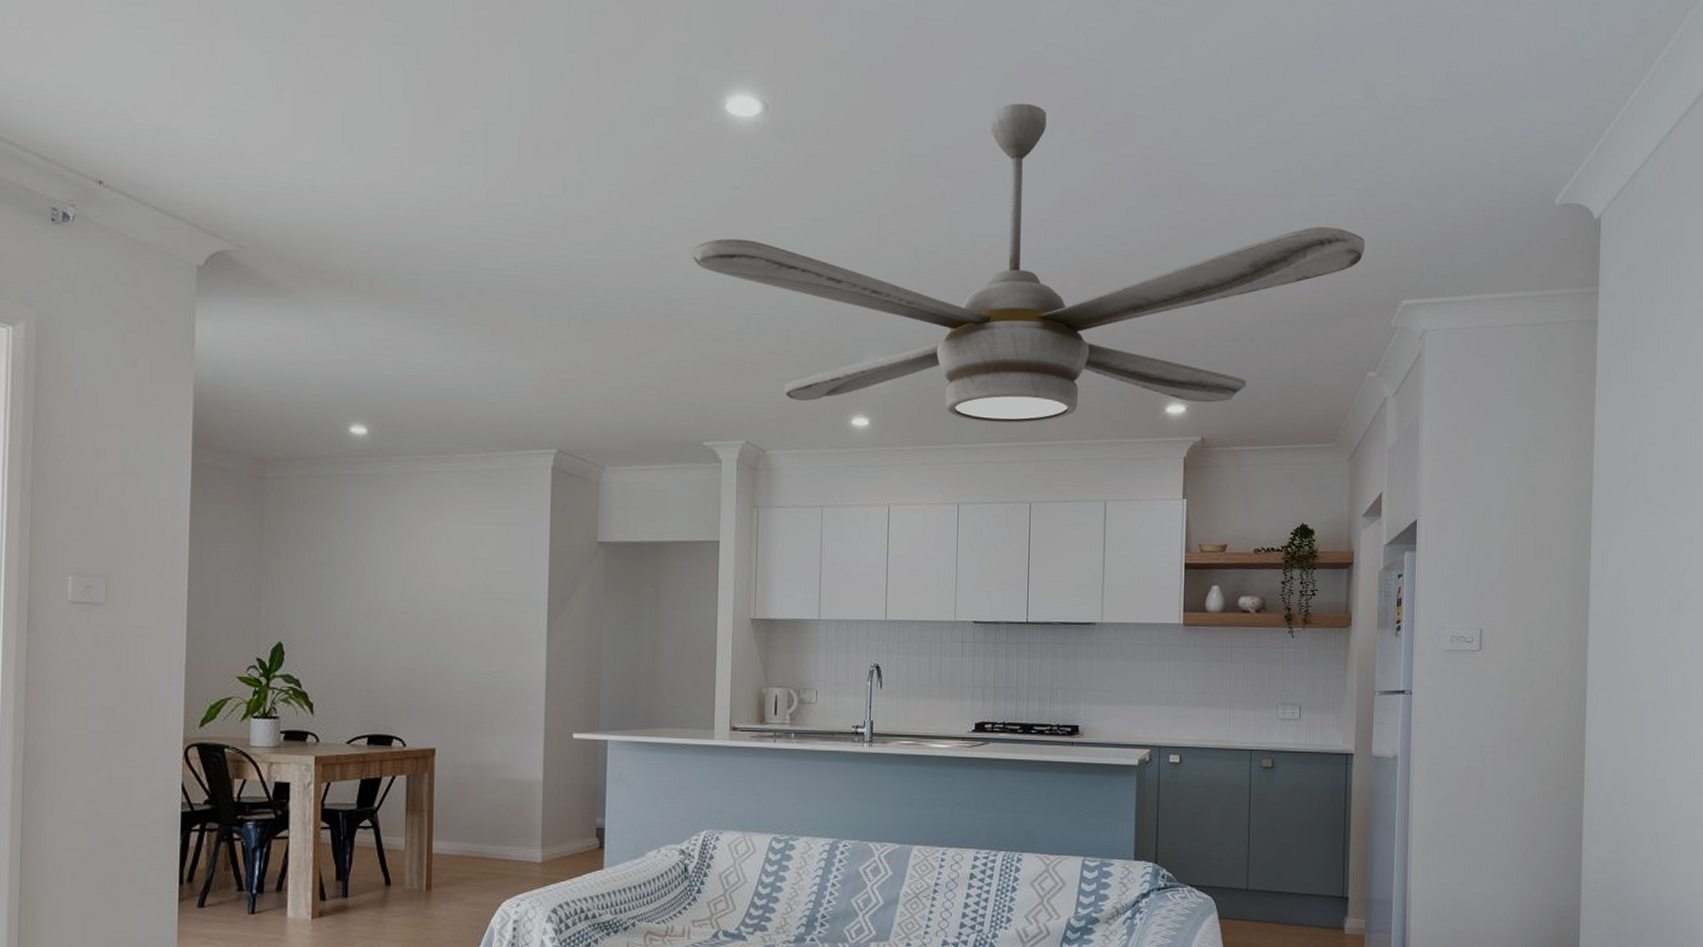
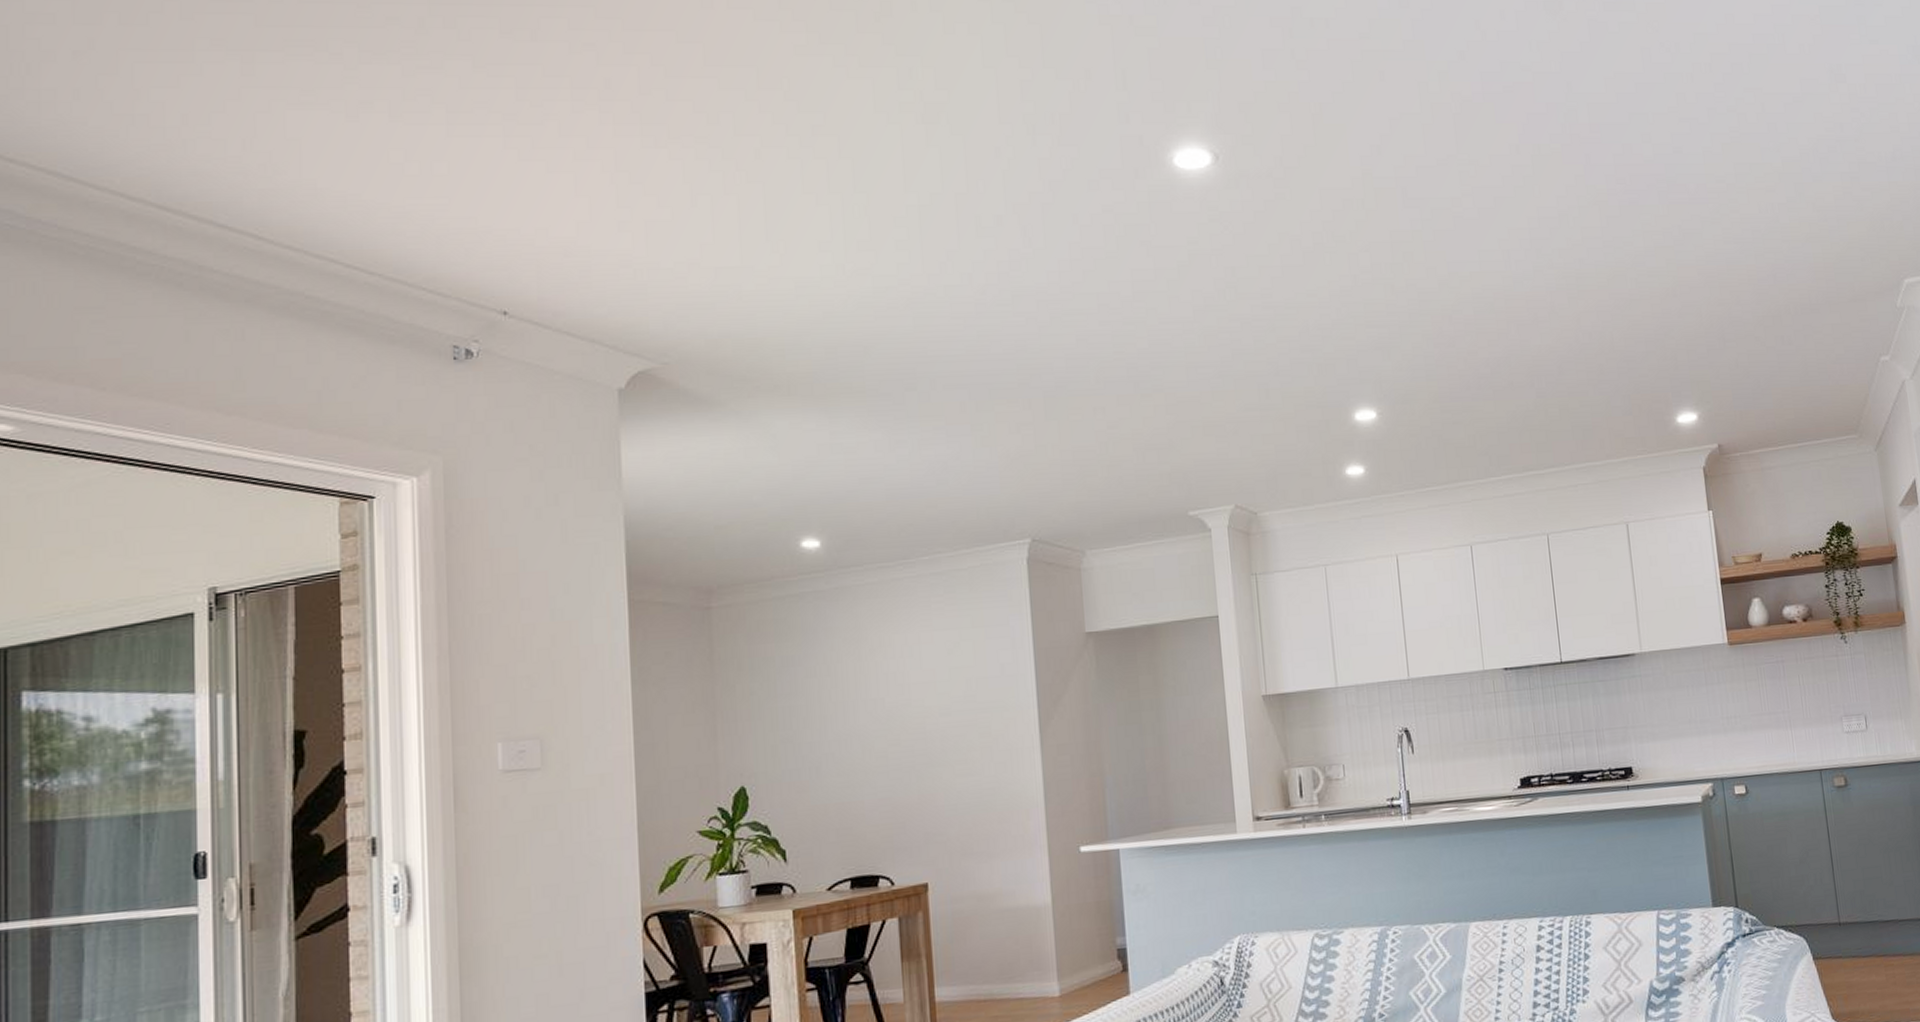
ceiling fan: present [689,103,1366,424] -> none [1152,124,1858,457]

